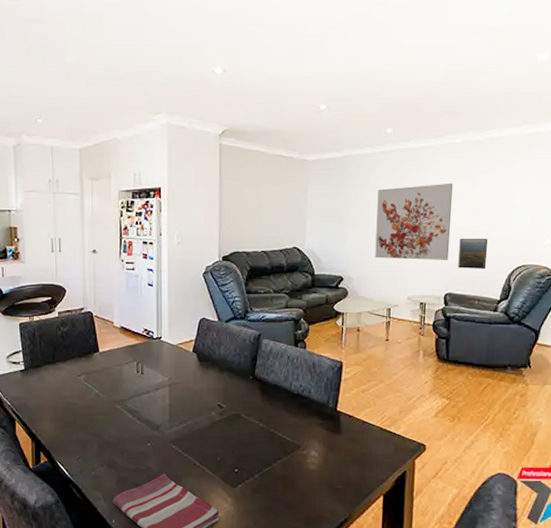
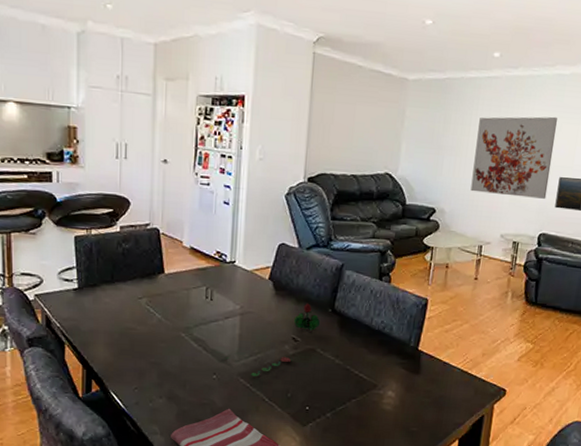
plant: none [154,372,243,442] -> present [221,303,321,377]

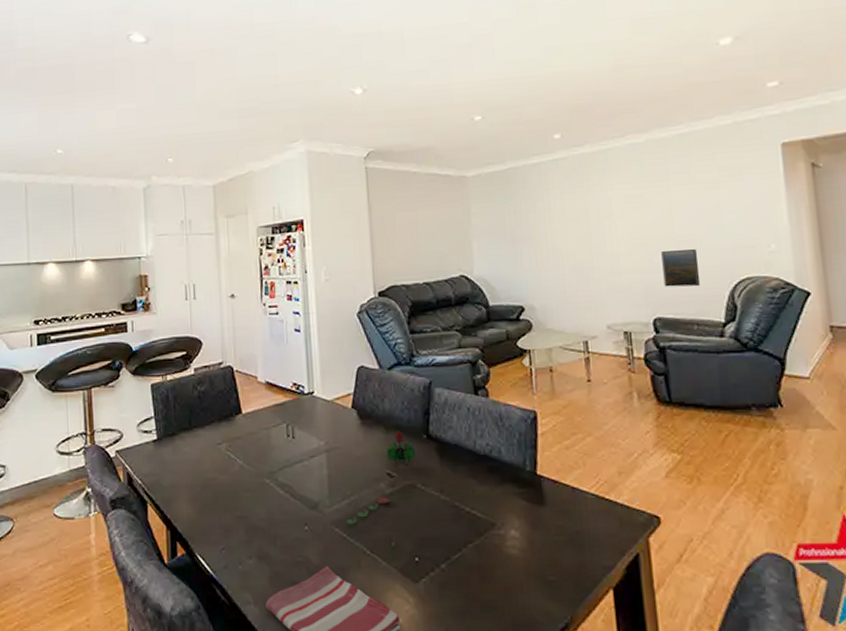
wall art: present [470,116,557,199] -> none [553,187,652,282]

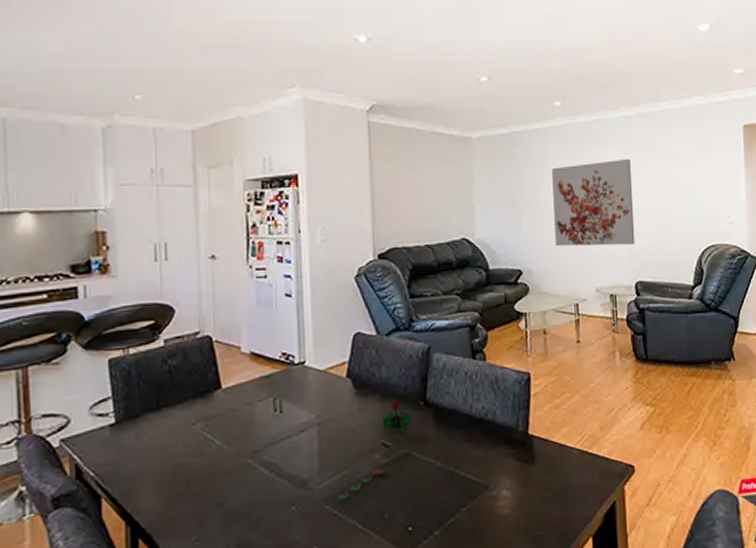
wall art: none [553,187,652,282] -> present [552,158,635,247]
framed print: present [661,249,701,287] -> none [644,218,676,253]

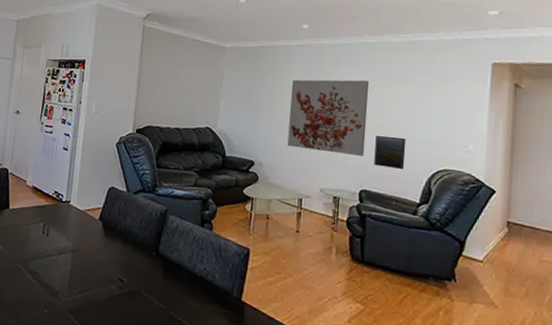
plant: present [300,398,413,500] -> none [52,244,146,314]
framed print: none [644,218,676,253] -> present [374,136,406,170]

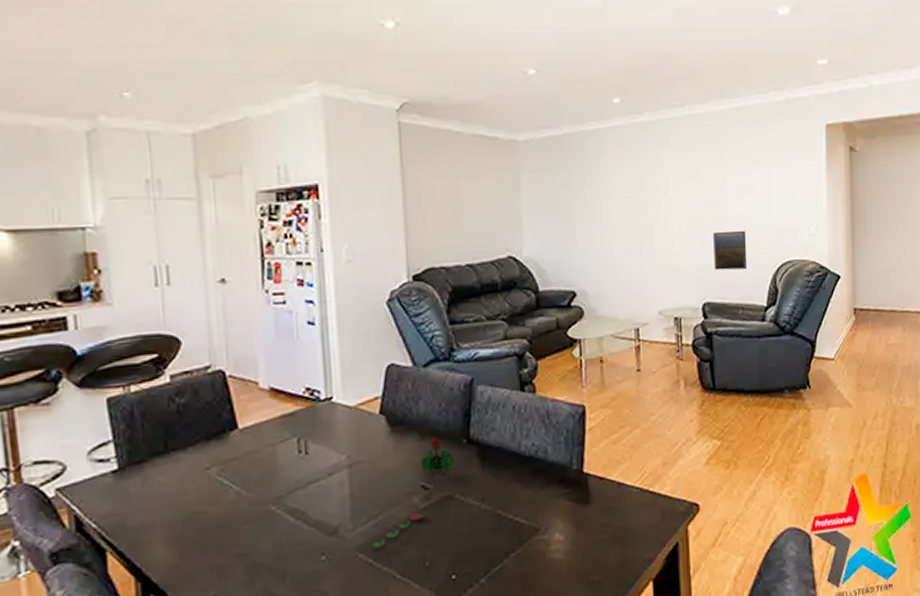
plant: none [52,244,146,314] -> present [330,436,455,548]
wall art: present [287,79,369,156] -> none [610,163,703,265]

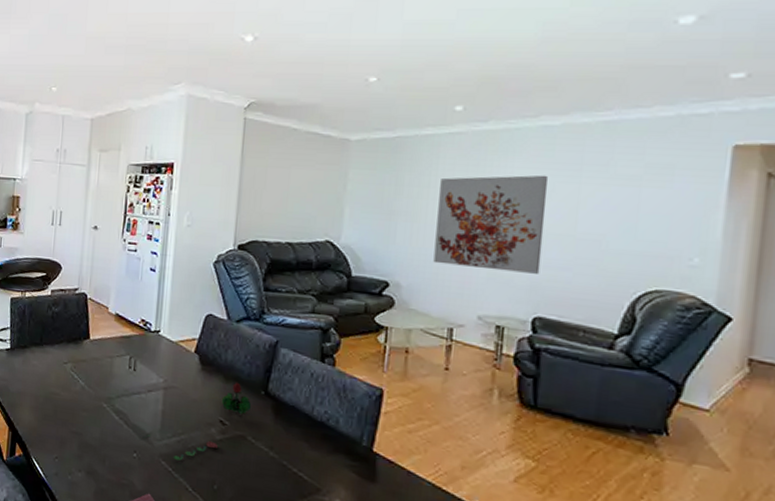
wall art: none [610,163,703,265] -> present [433,175,548,274]
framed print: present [713,231,748,271] -> none [553,247,601,292]

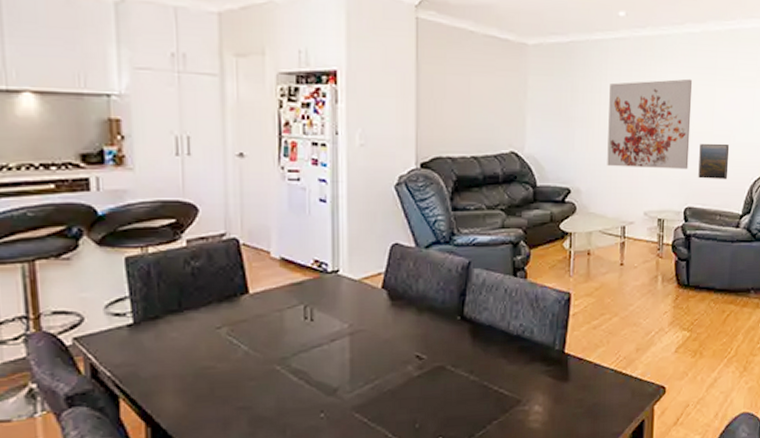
plant: present [142,382,252,461] -> none [329,312,449,409]
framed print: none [553,247,601,292] -> present [698,144,730,180]

